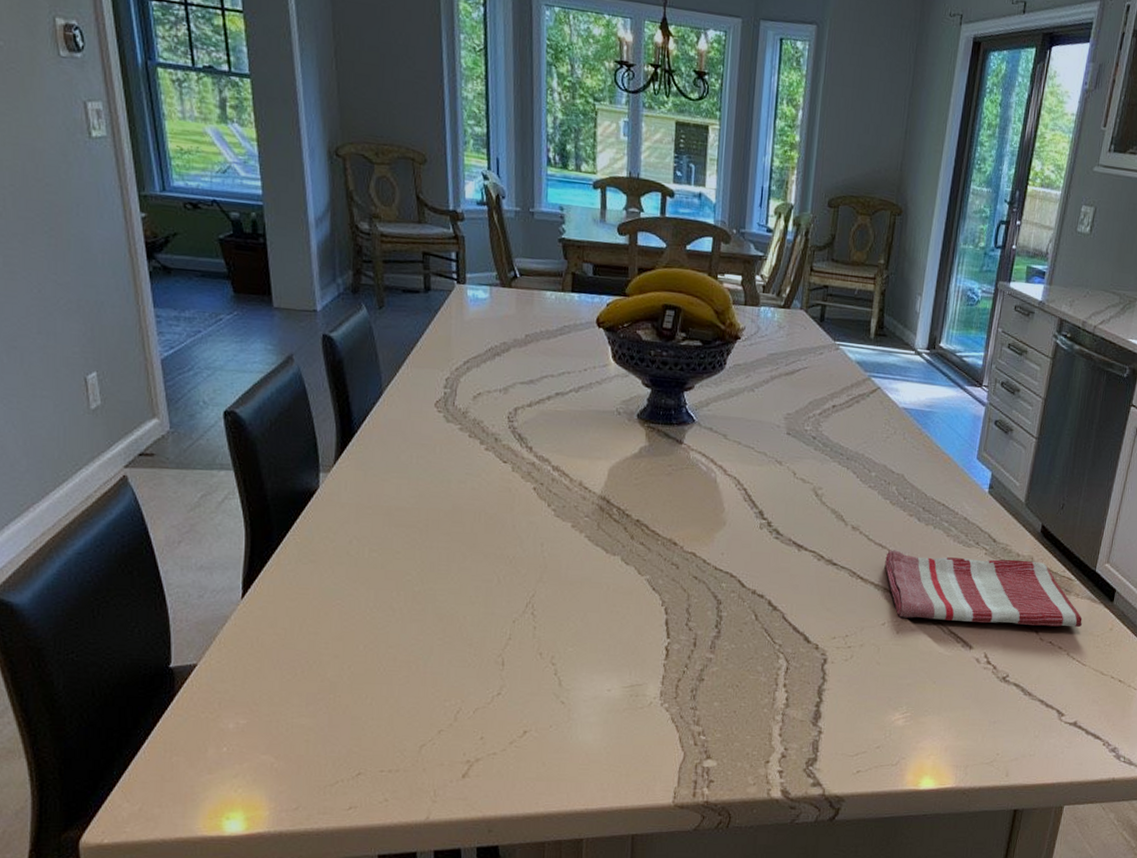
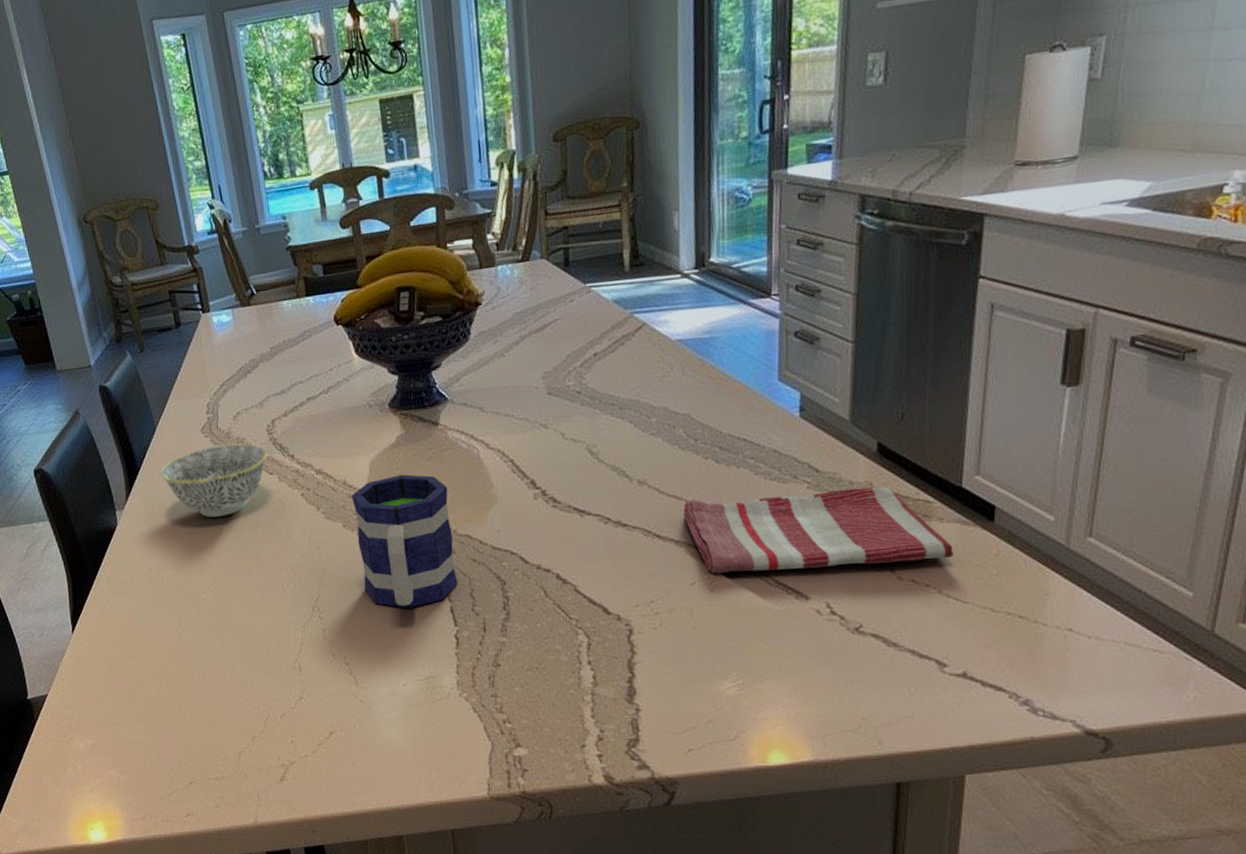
bowl: none [380,422,504,498] -> present [160,443,267,518]
mug: none [584,485,682,616] -> present [351,474,458,608]

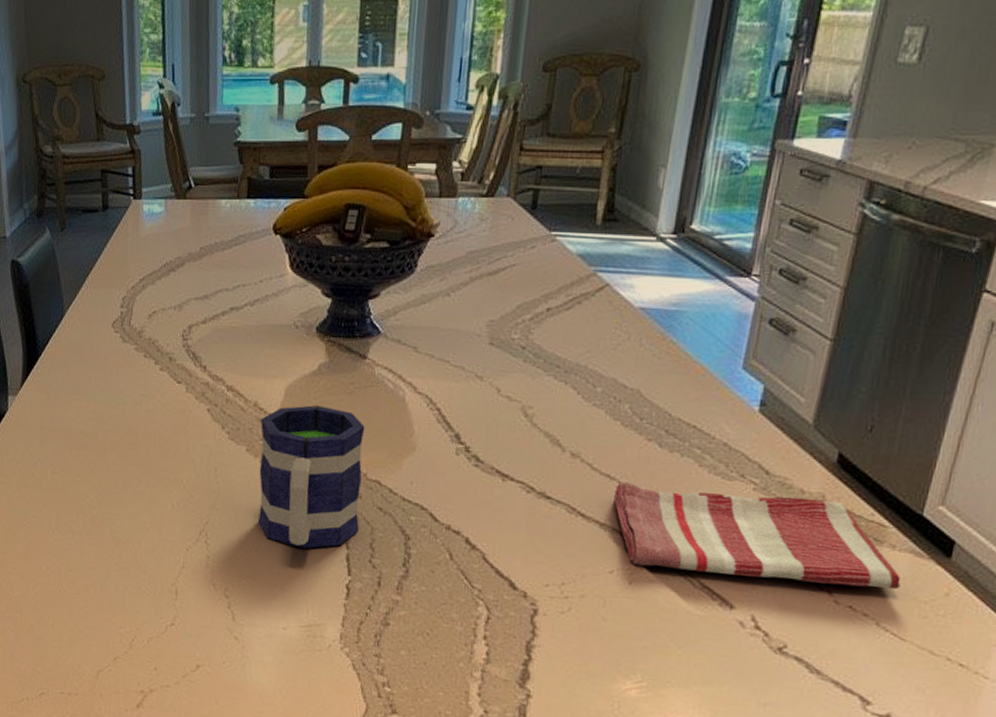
bowl: present [160,443,267,518] -> none [62,343,178,420]

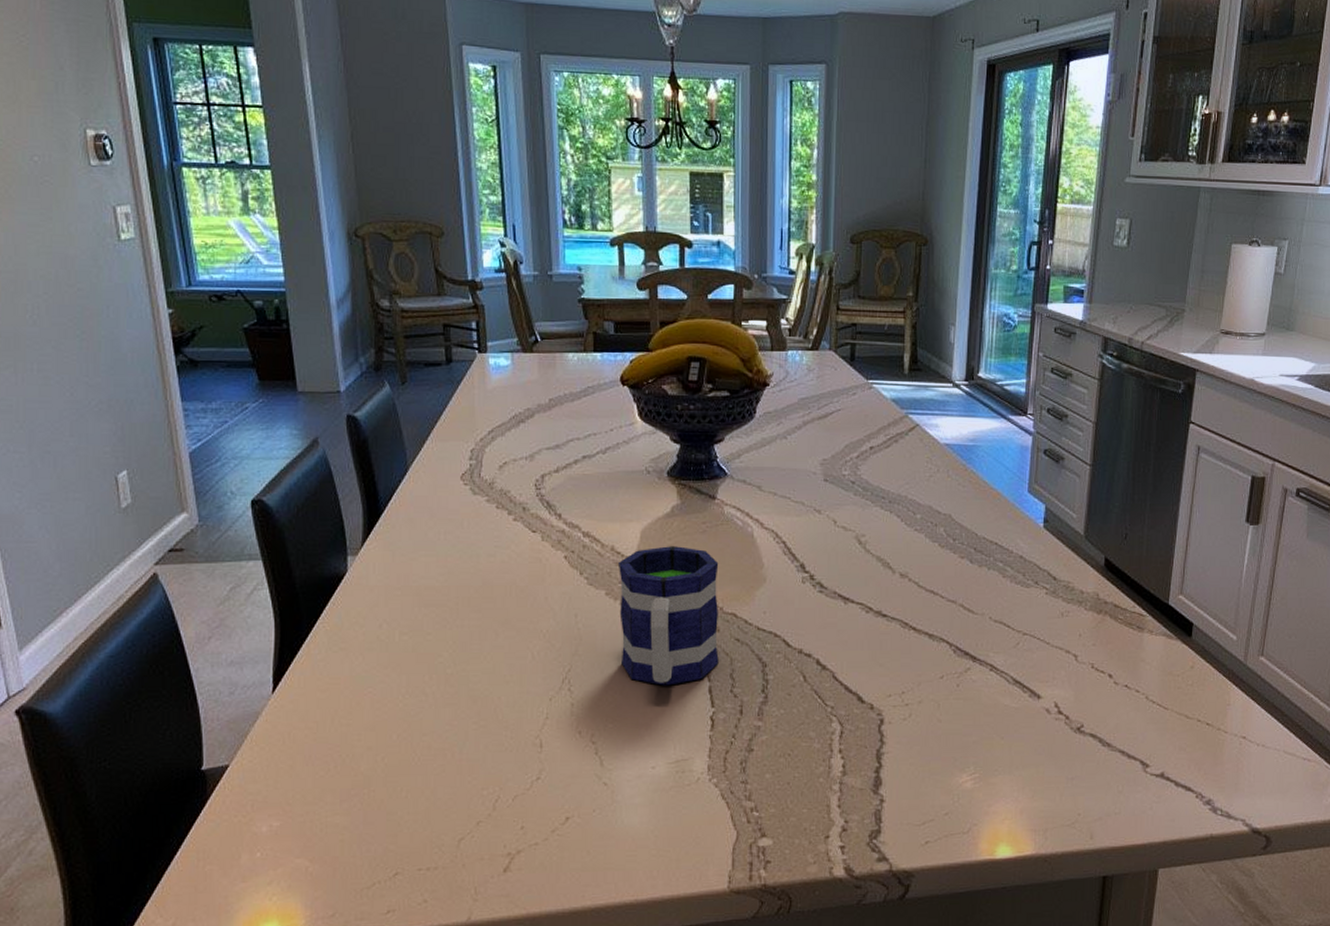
dish towel: present [613,482,901,590] -> none [938,596,1159,669]

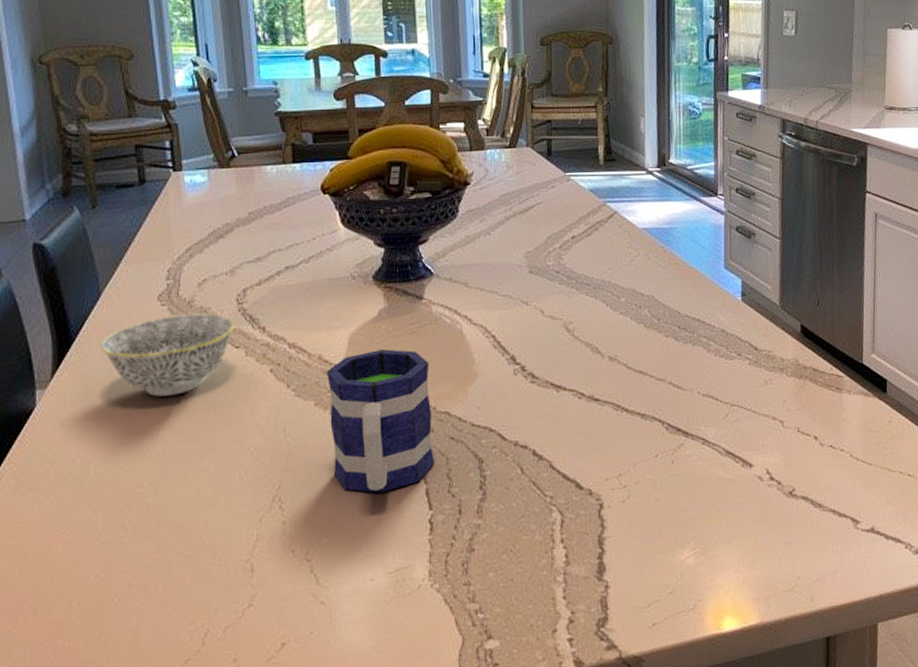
bowl: none [407,495,532,573] -> present [101,313,234,397]

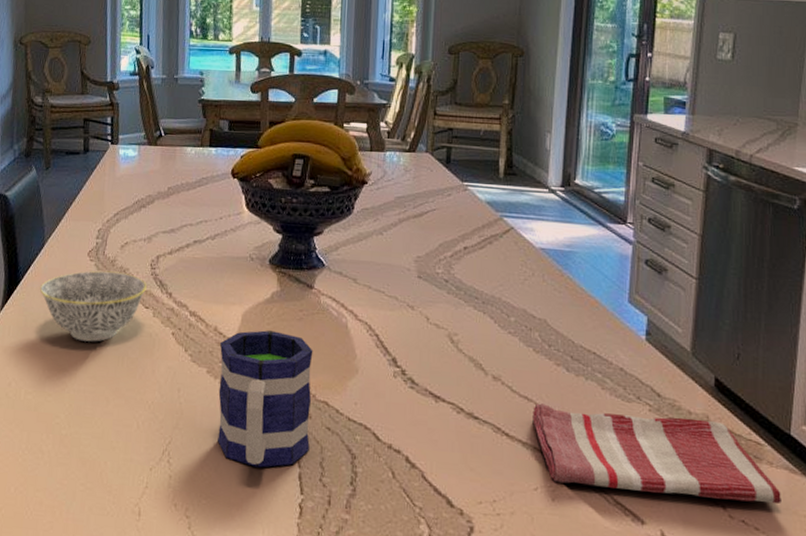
dish towel: none [648,363,860,446] -> present [532,403,781,504]

